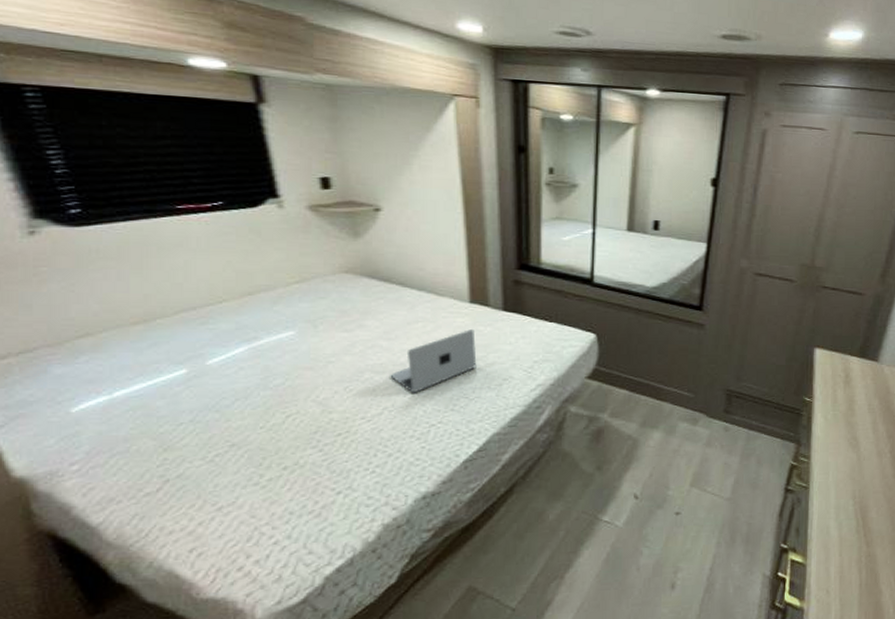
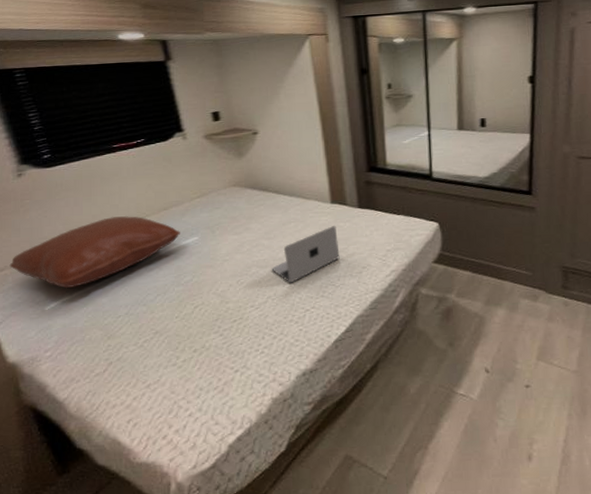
pillow: none [15,299,270,387] -> present [9,216,180,289]

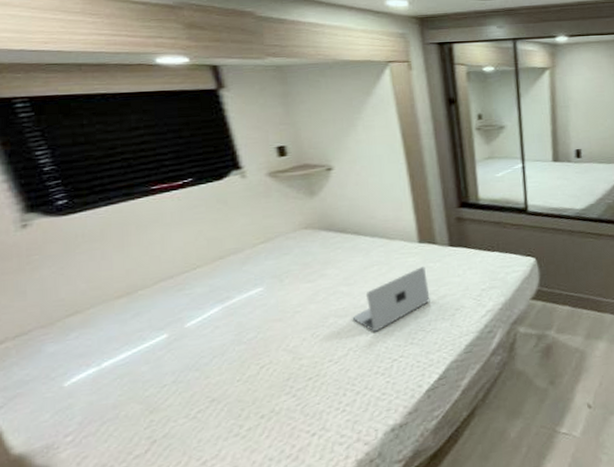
pillow: present [9,216,180,289] -> none [12,268,241,359]

